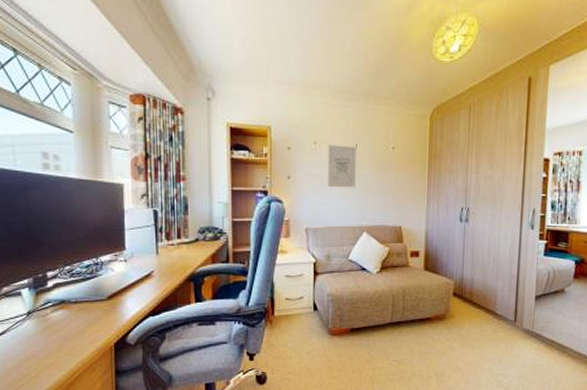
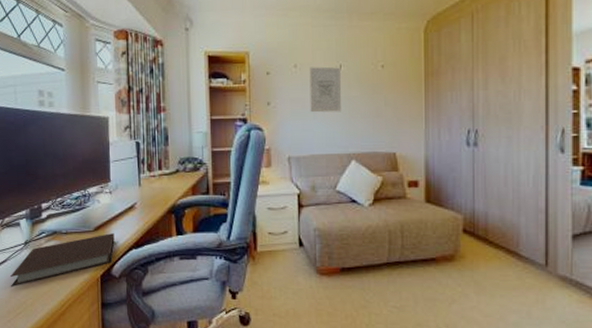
notebook: none [10,302,130,359] -> present [10,233,115,287]

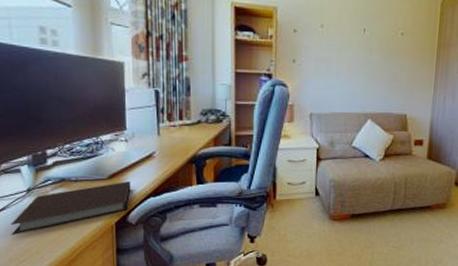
wall art: present [309,66,342,113] -> none [333,28,365,74]

